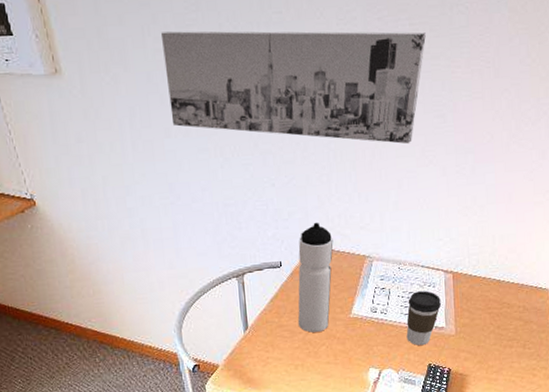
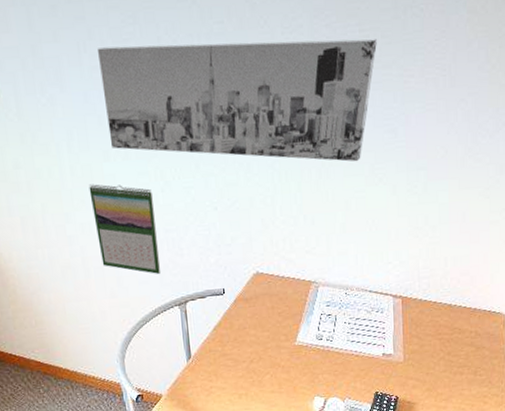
calendar: none [149,159,220,247] -> present [88,184,161,275]
water bottle: present [298,222,334,333] -> none [241,246,278,361]
coffee cup: present [406,291,442,346] -> none [353,316,390,374]

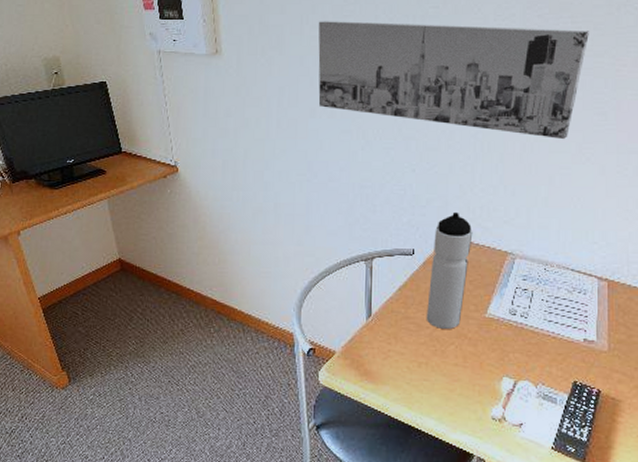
calendar: present [88,184,161,275] -> none [291,137,352,228]
water bottle: none [241,246,278,361] -> present [426,211,473,329]

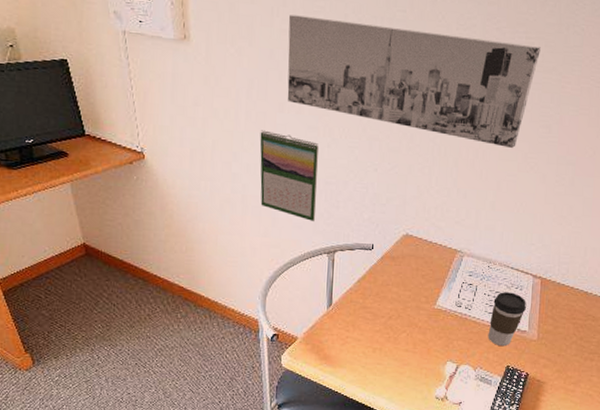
calendar: none [291,137,352,228] -> present [260,130,318,222]
water bottle: present [426,211,473,329] -> none [381,211,427,318]
coffee cup: none [549,297,593,359] -> present [488,292,527,347]

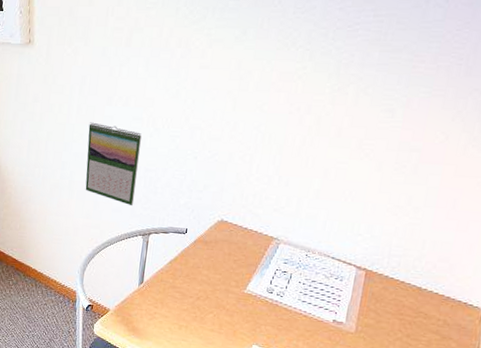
wall art: present [287,15,541,149] -> none [116,13,391,135]
coffee cup: present [488,292,527,347] -> none [298,281,346,336]

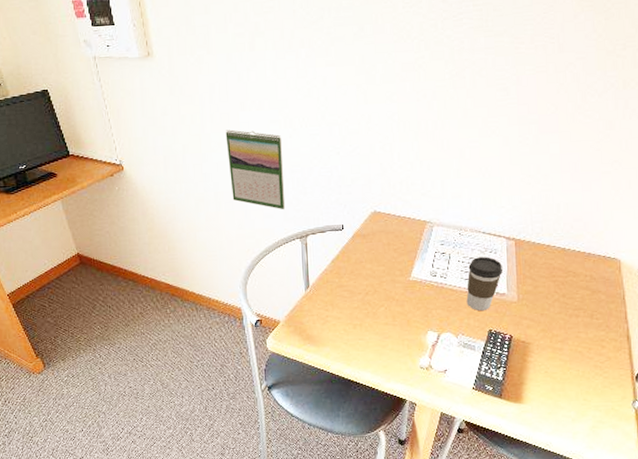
coffee cup: none [298,281,346,336] -> present [466,257,504,311]

